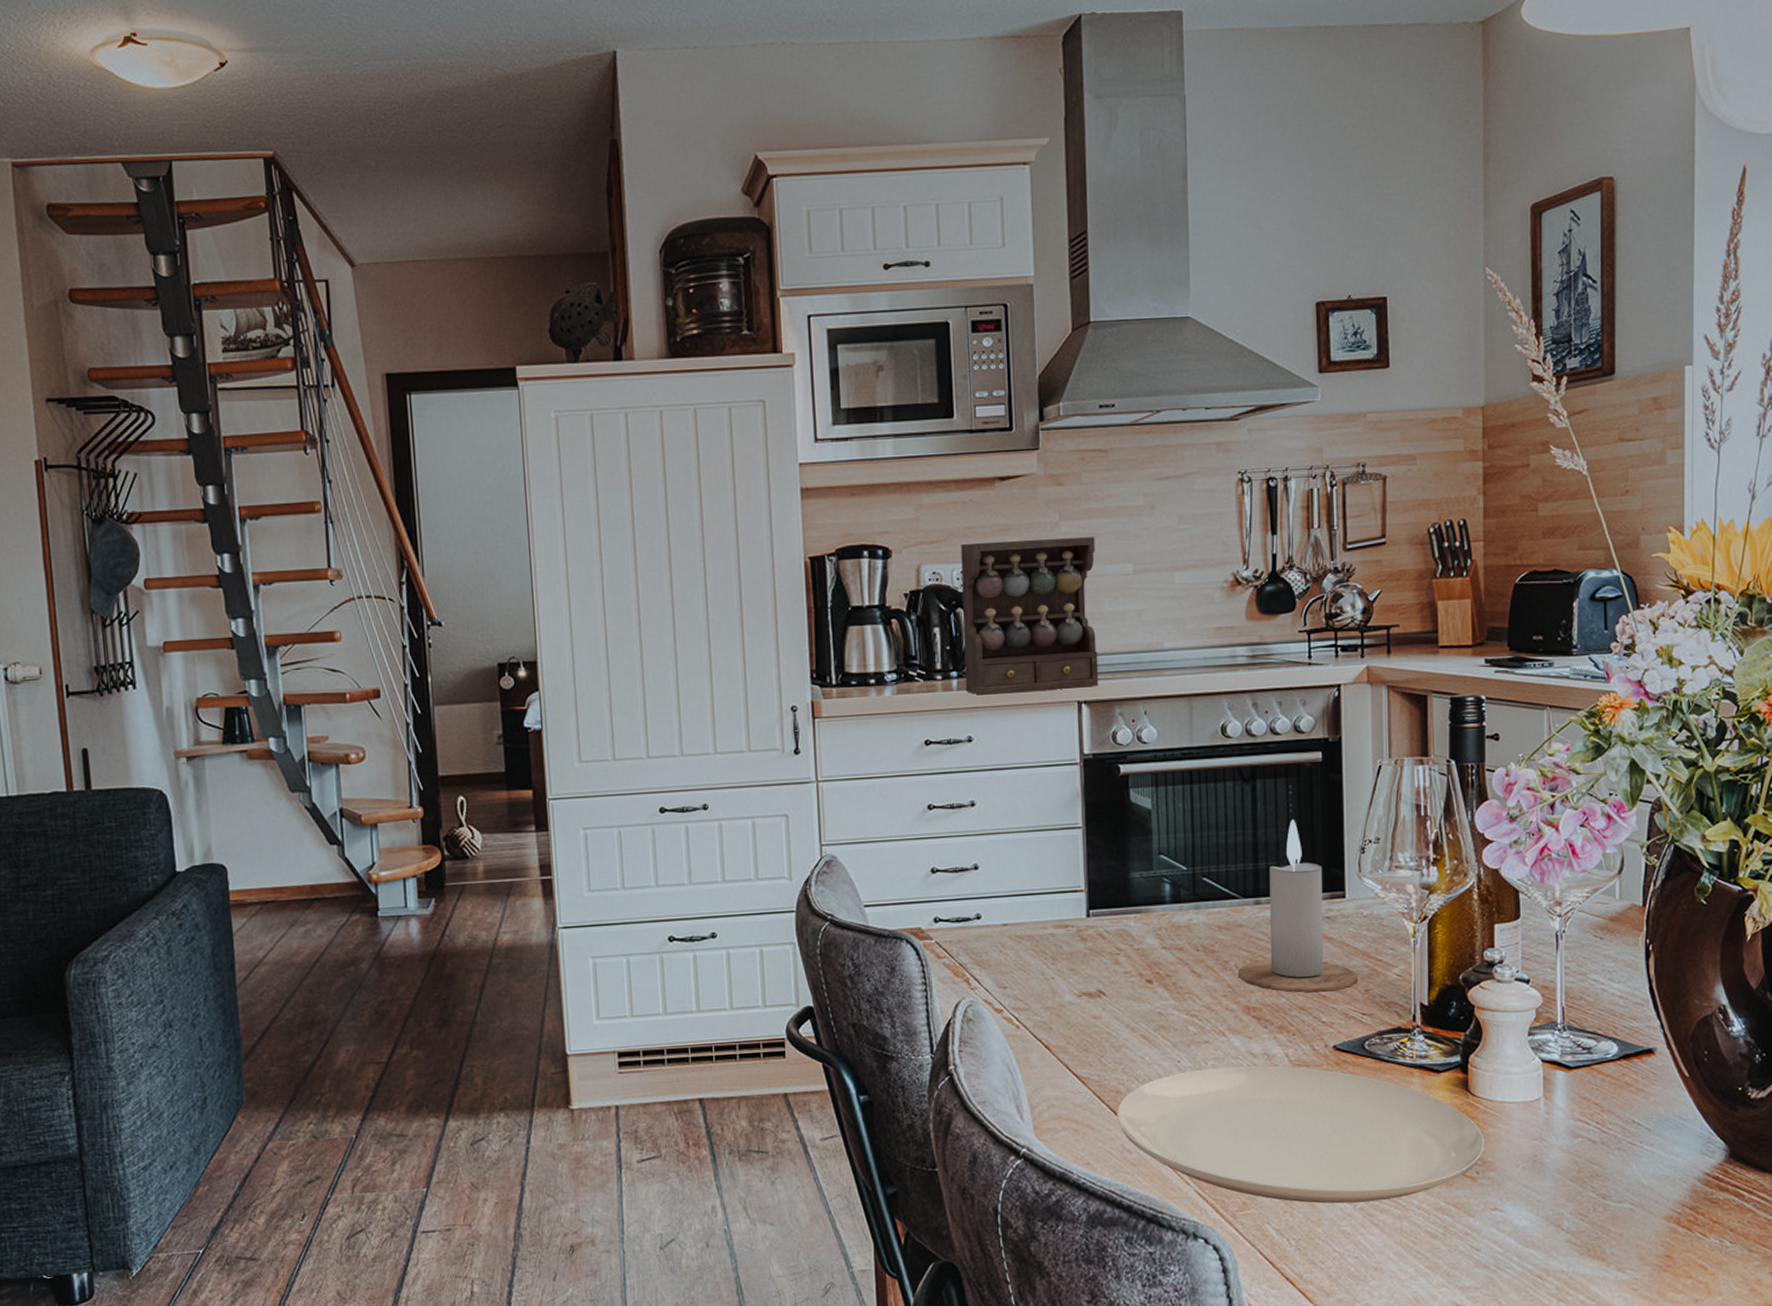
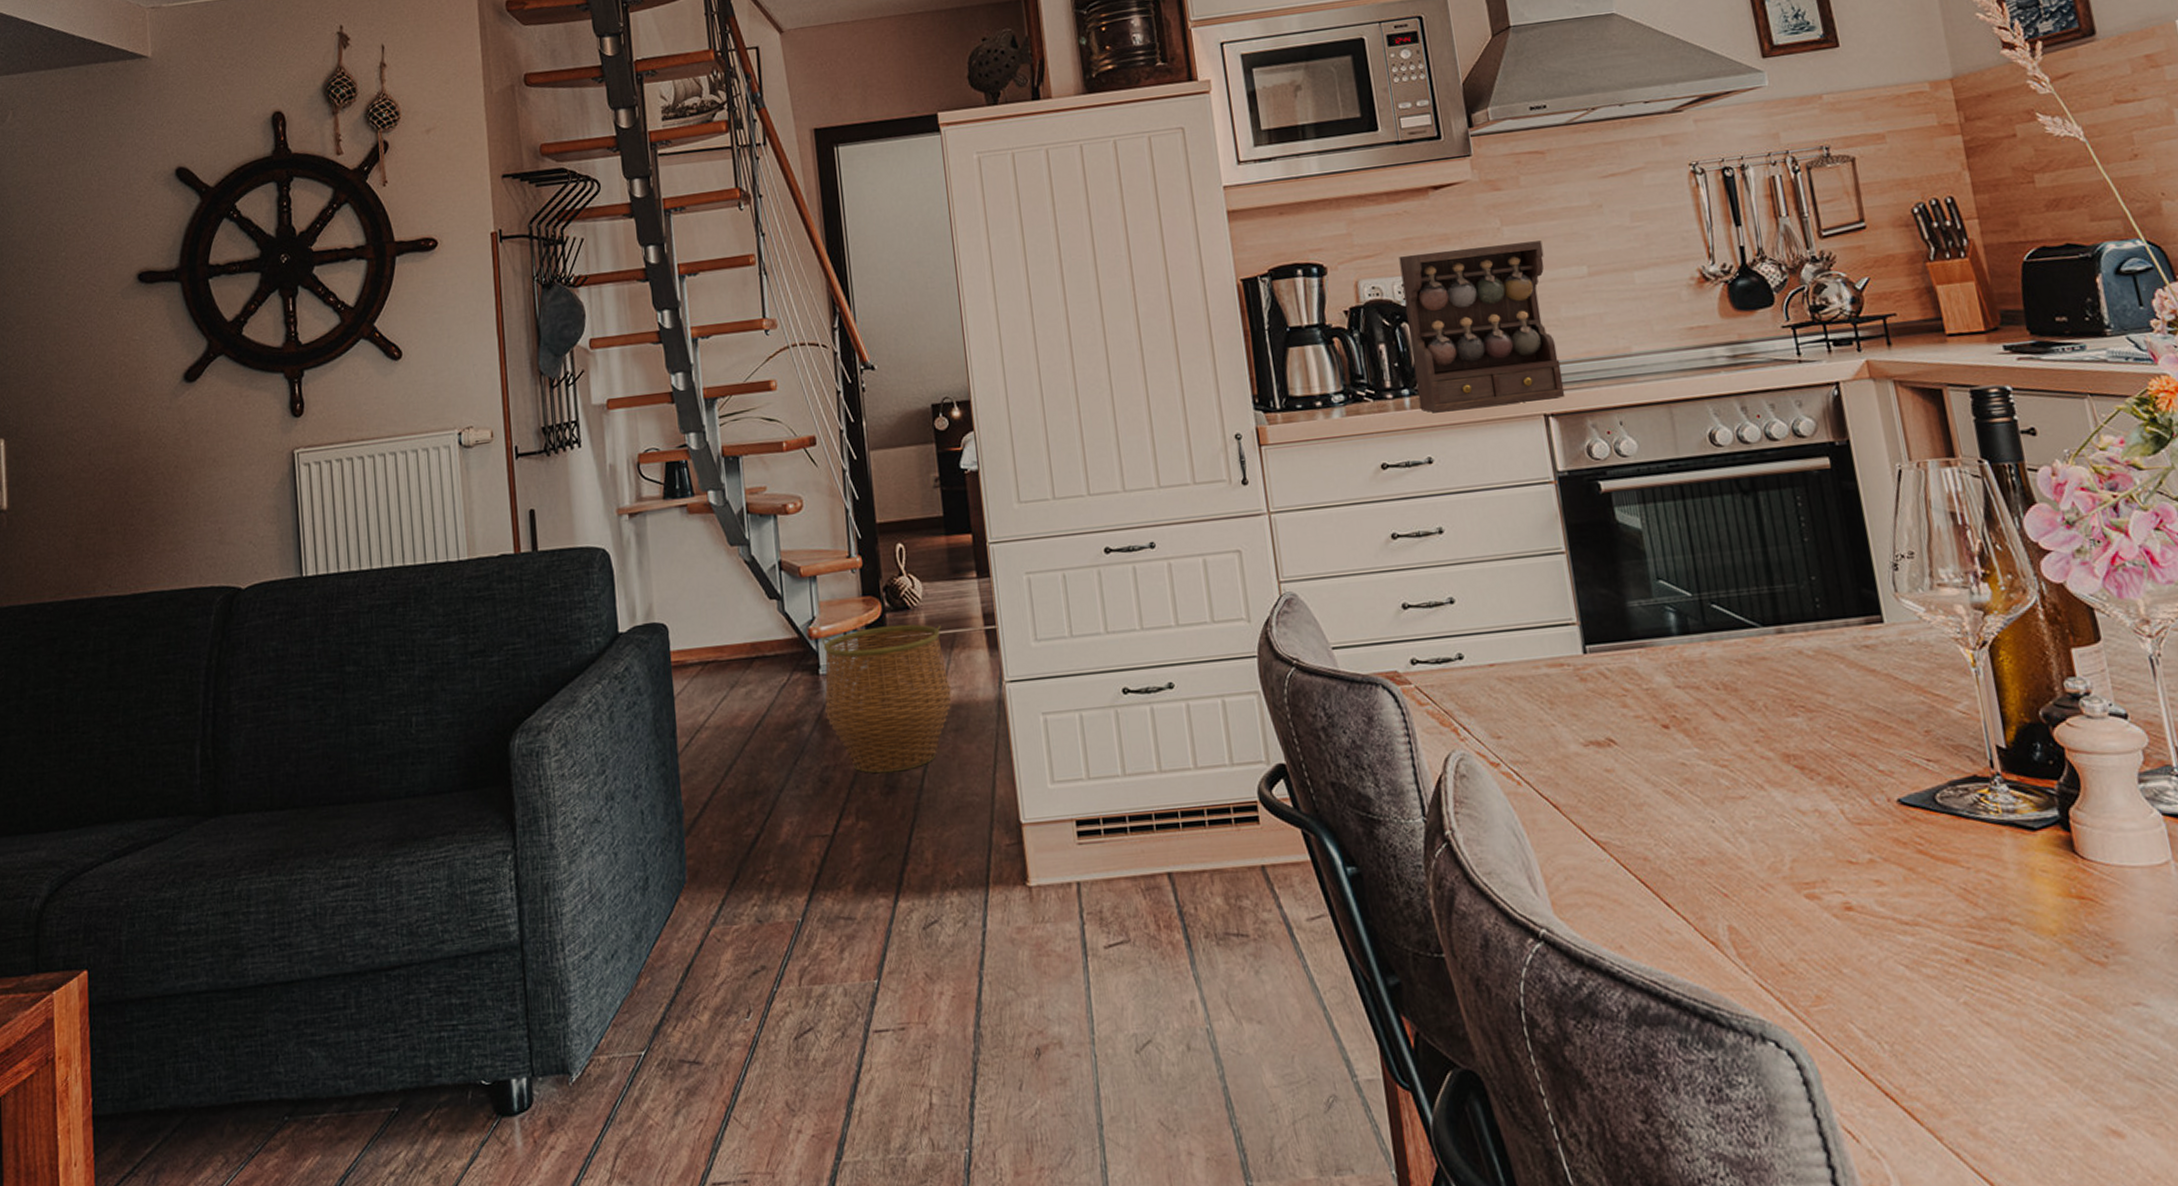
basket: none [381,872,507,1008] -> present [821,624,952,774]
plate: present [1116,1065,1485,1204] -> none [1647,824,2110,997]
candle: present [1239,819,1359,993] -> none [1769,534,1916,736]

